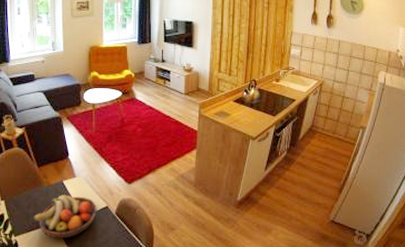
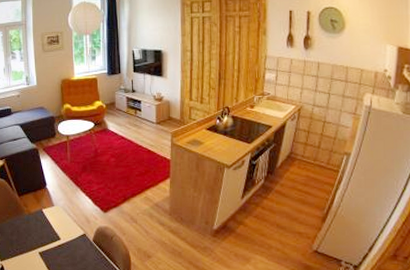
fruit bowl: present [33,195,97,238] -> none [16,223,75,264]

